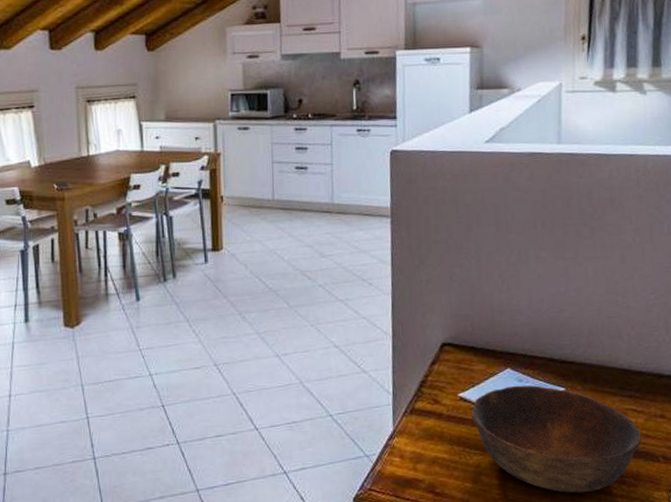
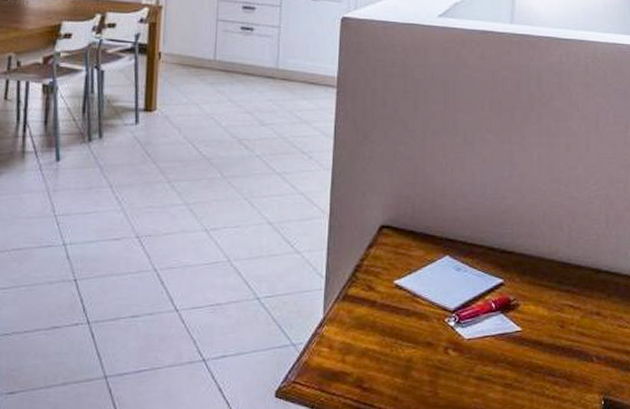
bowl: present [471,385,642,493] -> none [406,274,577,393]

